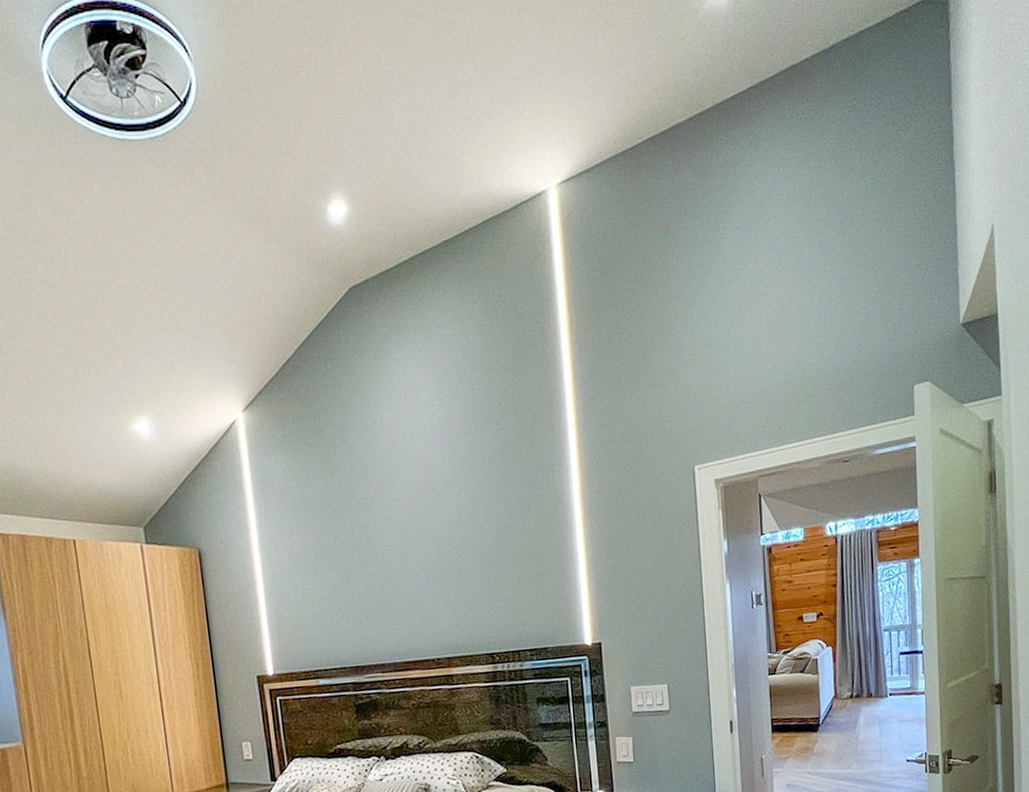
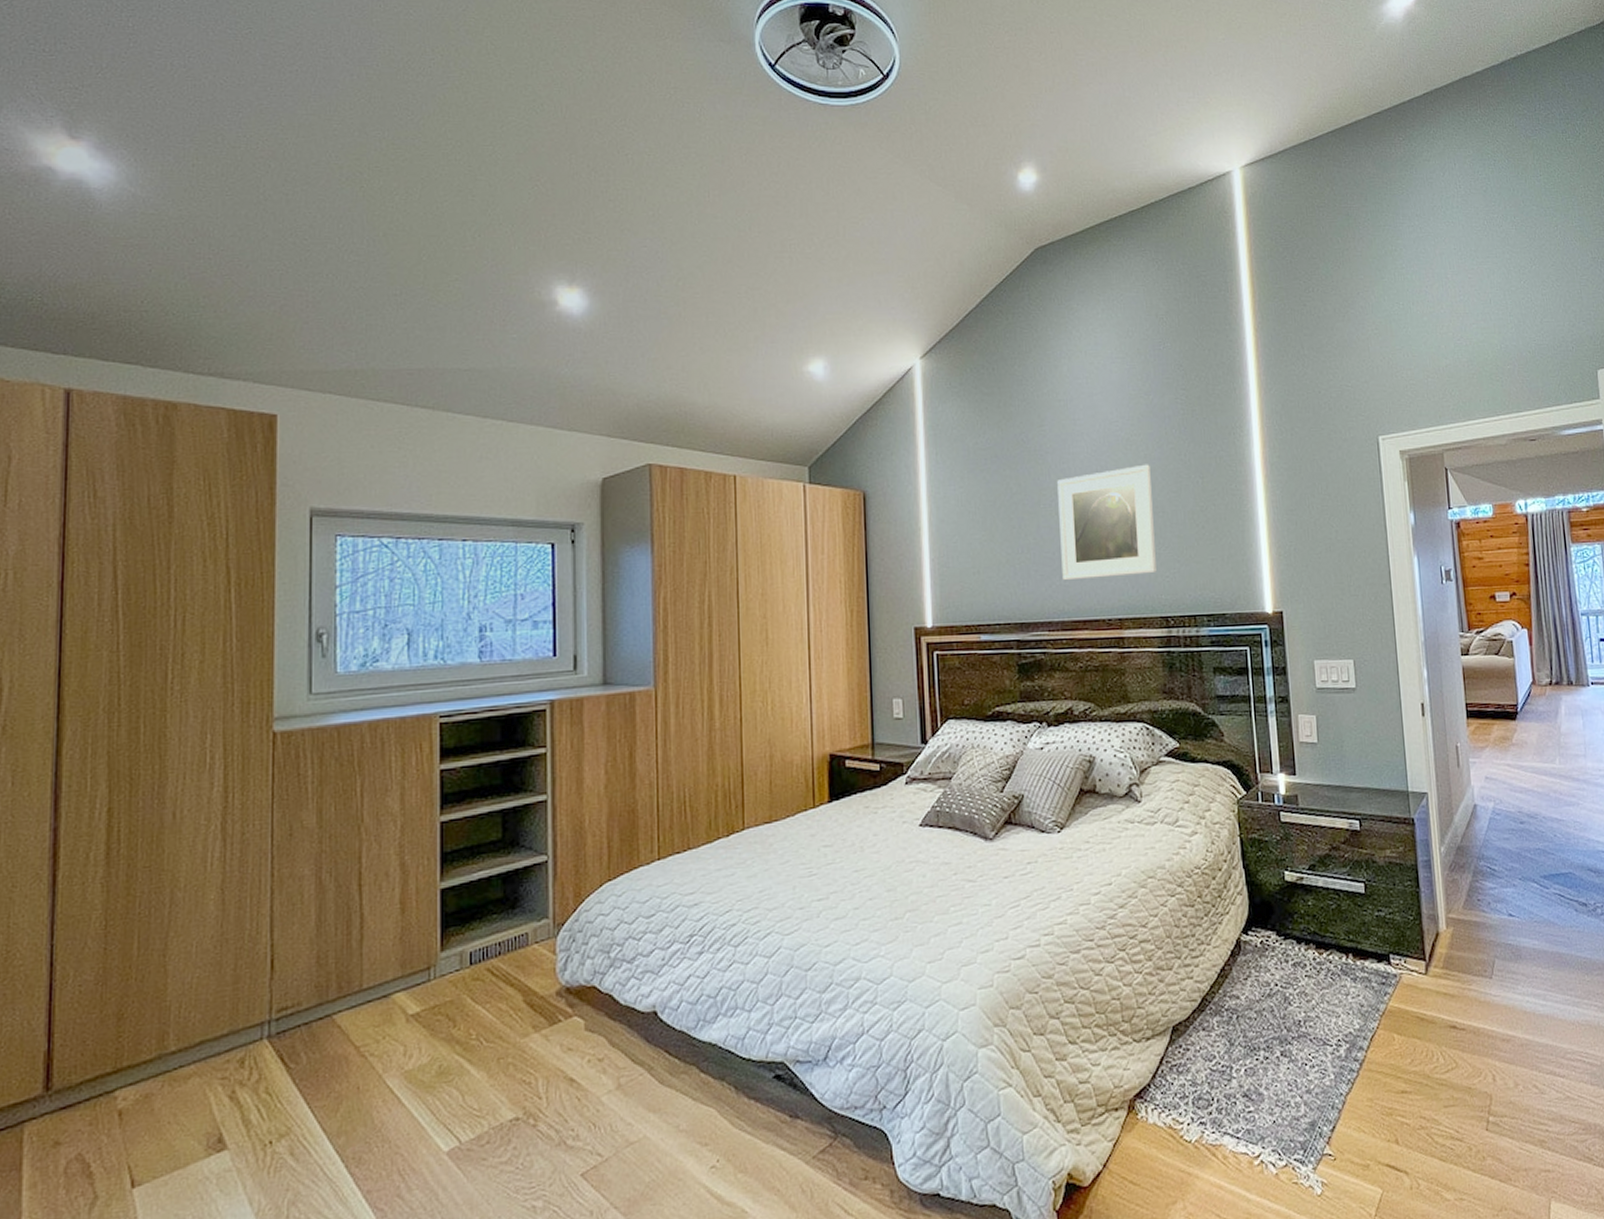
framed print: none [383,506,481,625] -> present [1057,464,1157,581]

